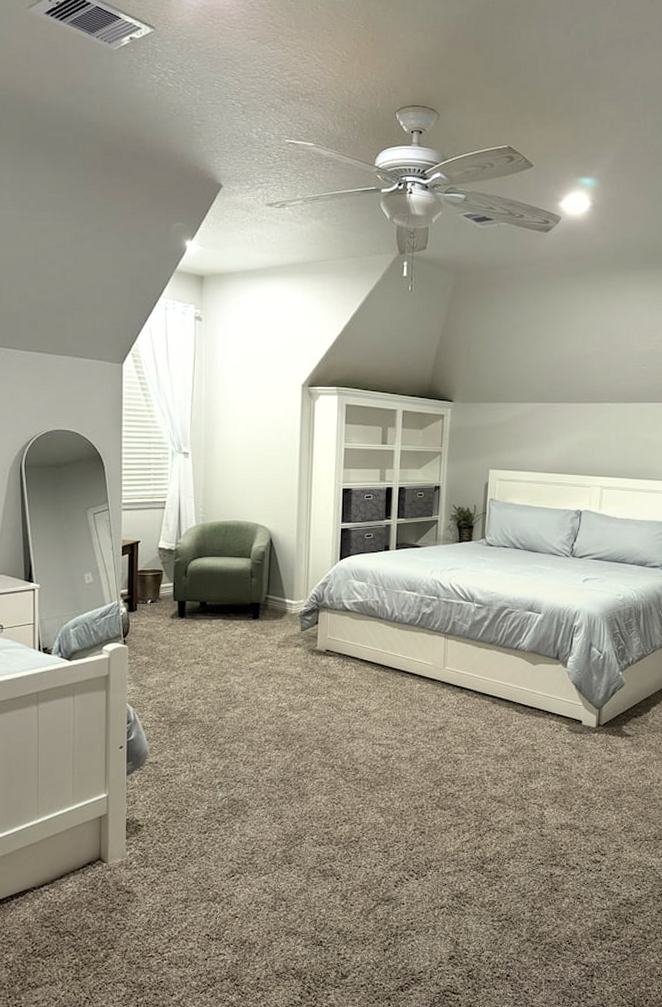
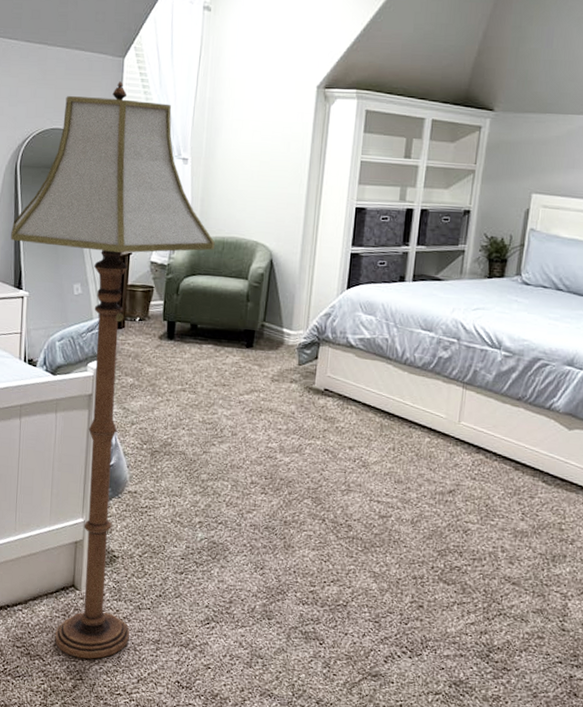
floor lamp: none [19,385,218,928] -> present [11,81,215,659]

